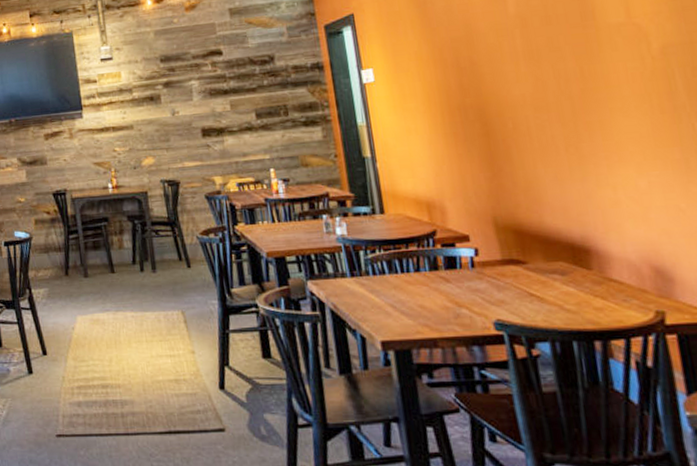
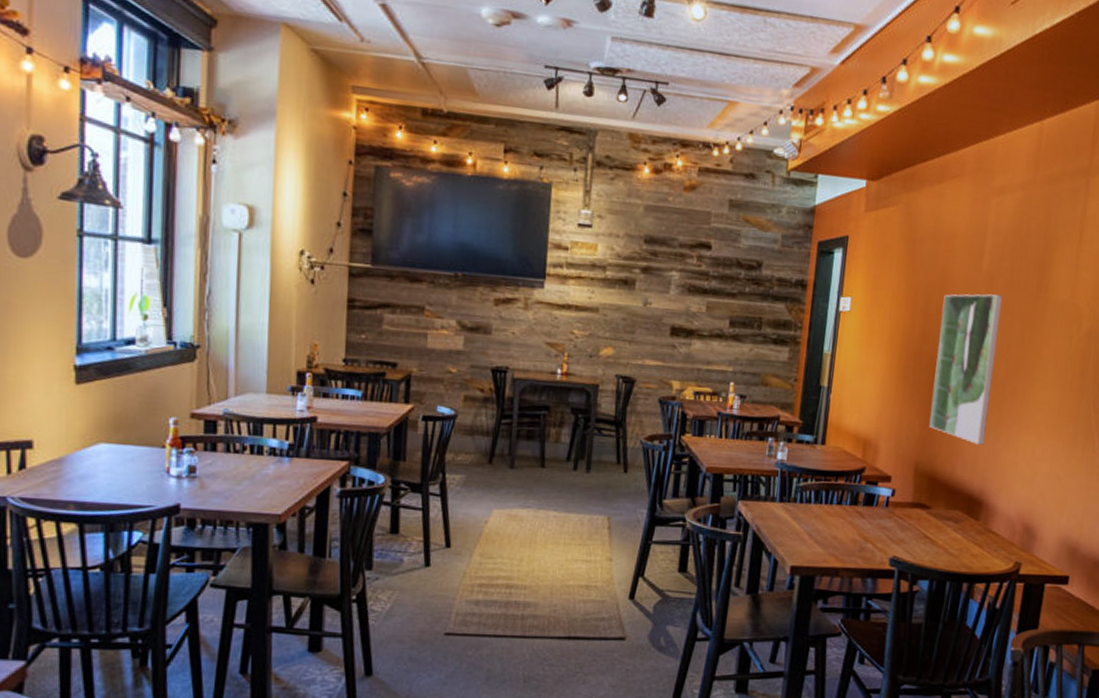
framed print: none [473,33,570,188] -> present [929,294,1002,445]

